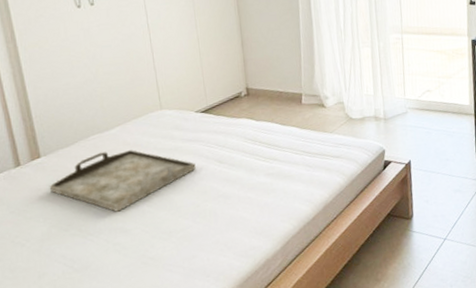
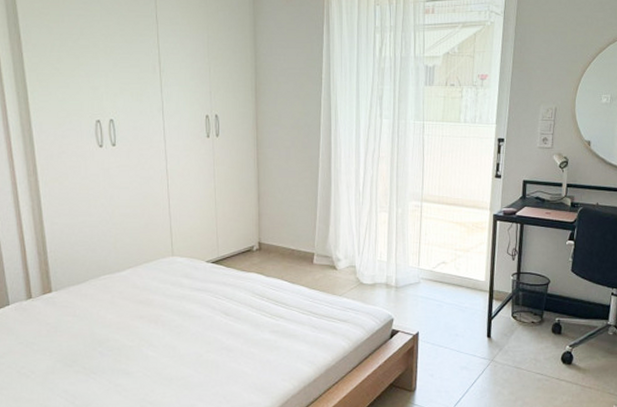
serving tray: present [49,150,196,212] -> none [57,293,202,353]

